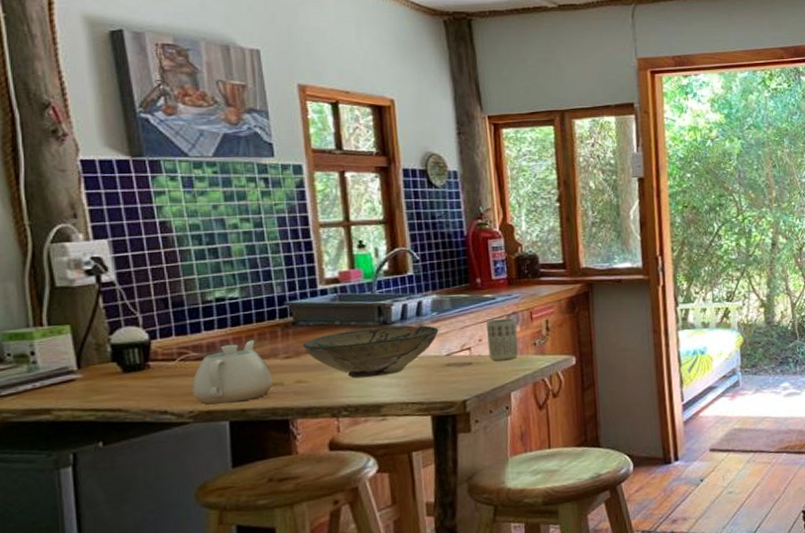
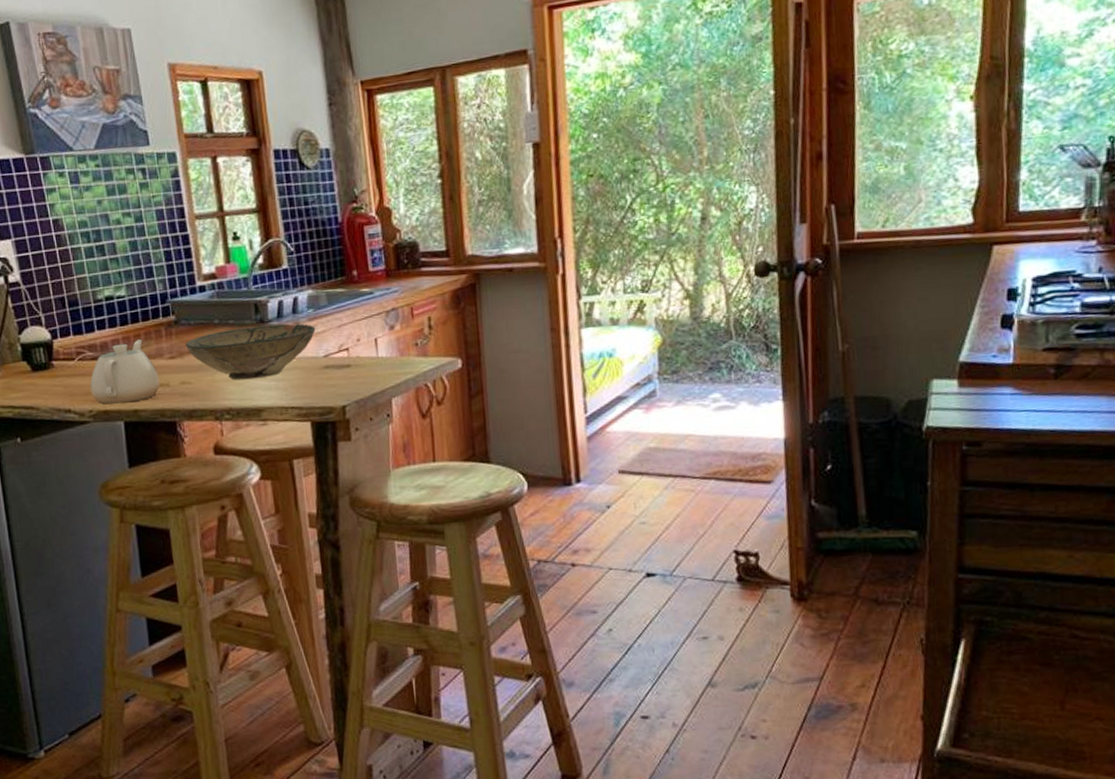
cup: present [487,318,518,362] -> none [364,315,399,365]

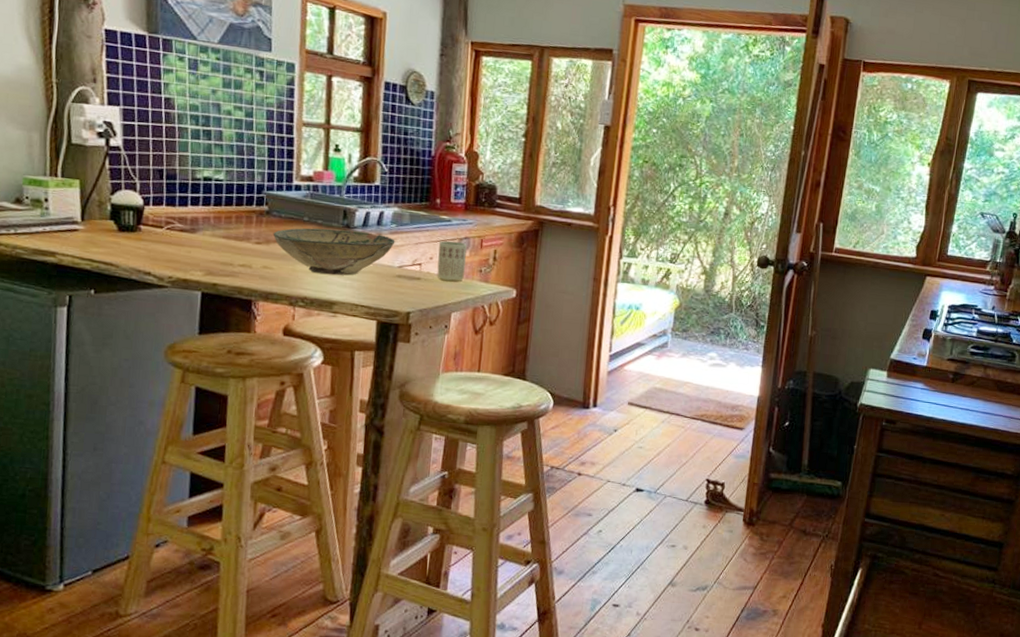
teapot: present [89,339,161,404] -> none [173,221,244,276]
cup: none [364,315,399,365] -> present [437,241,467,283]

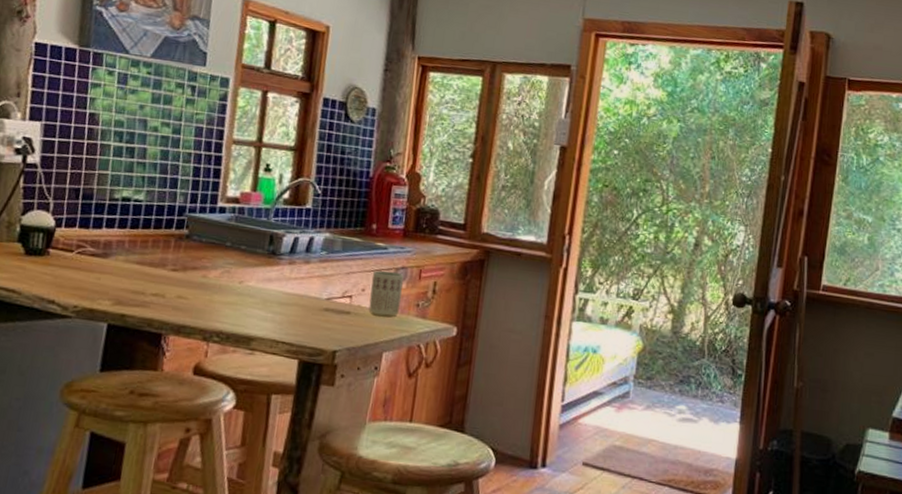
bowl: present [273,228,395,276] -> none [192,254,325,308]

